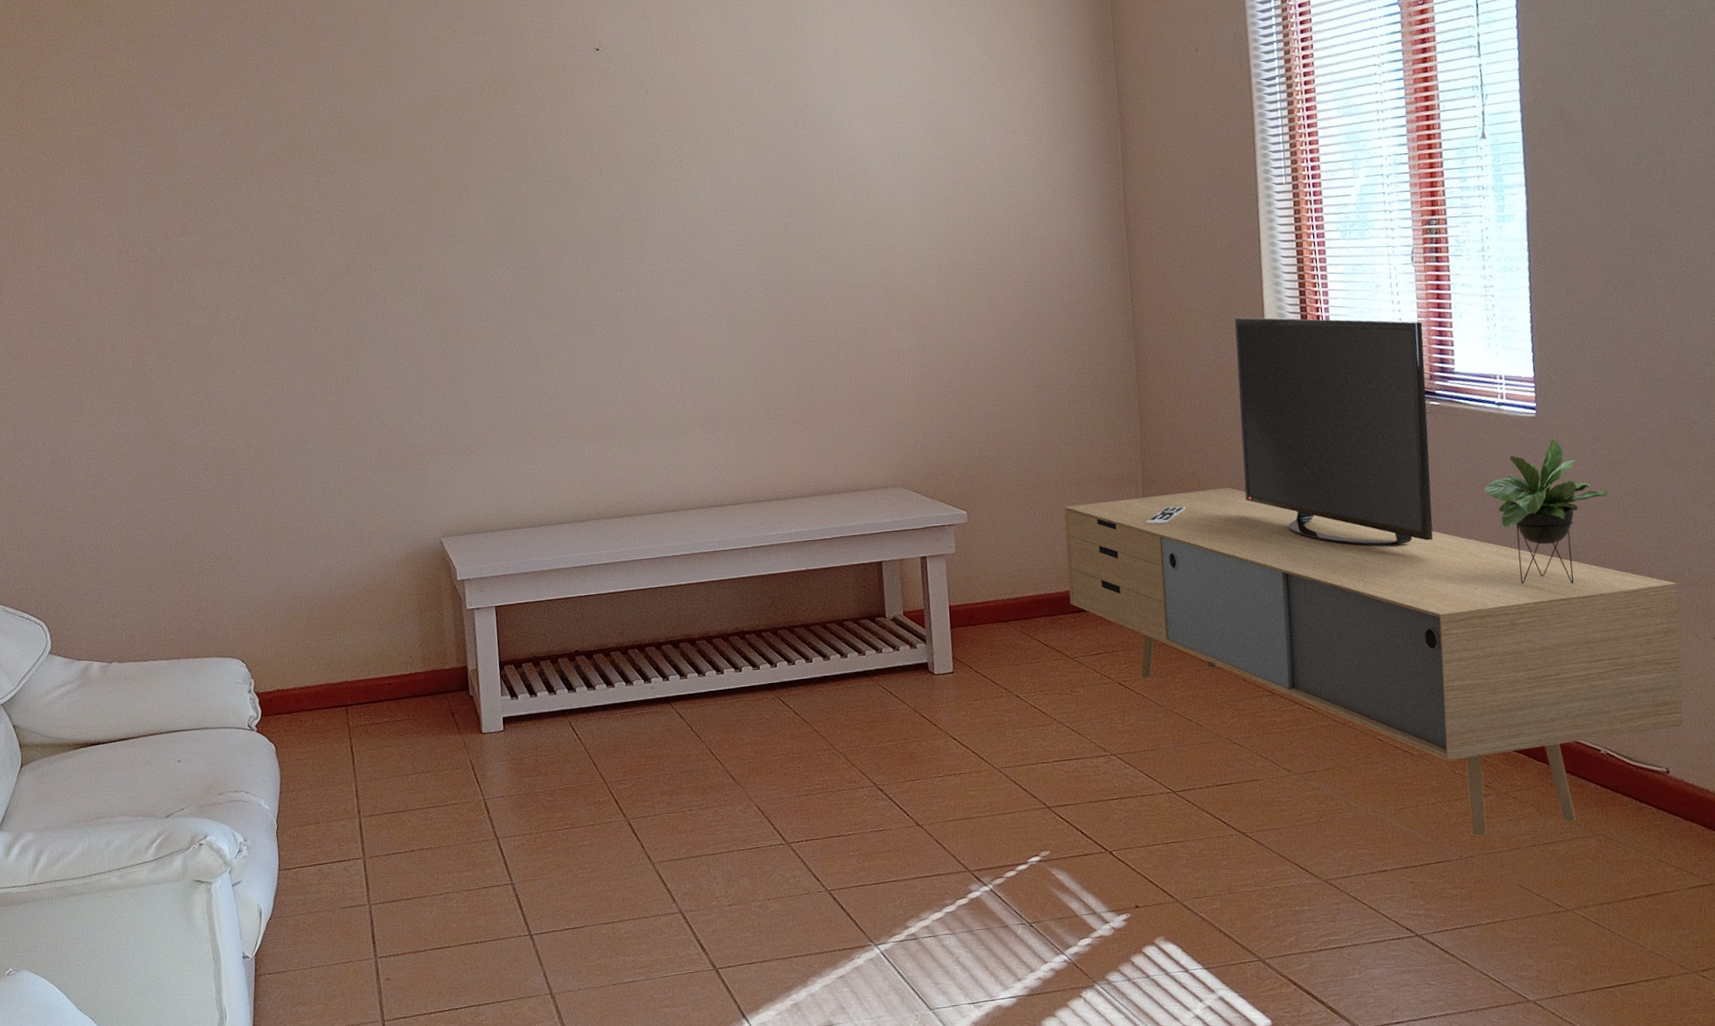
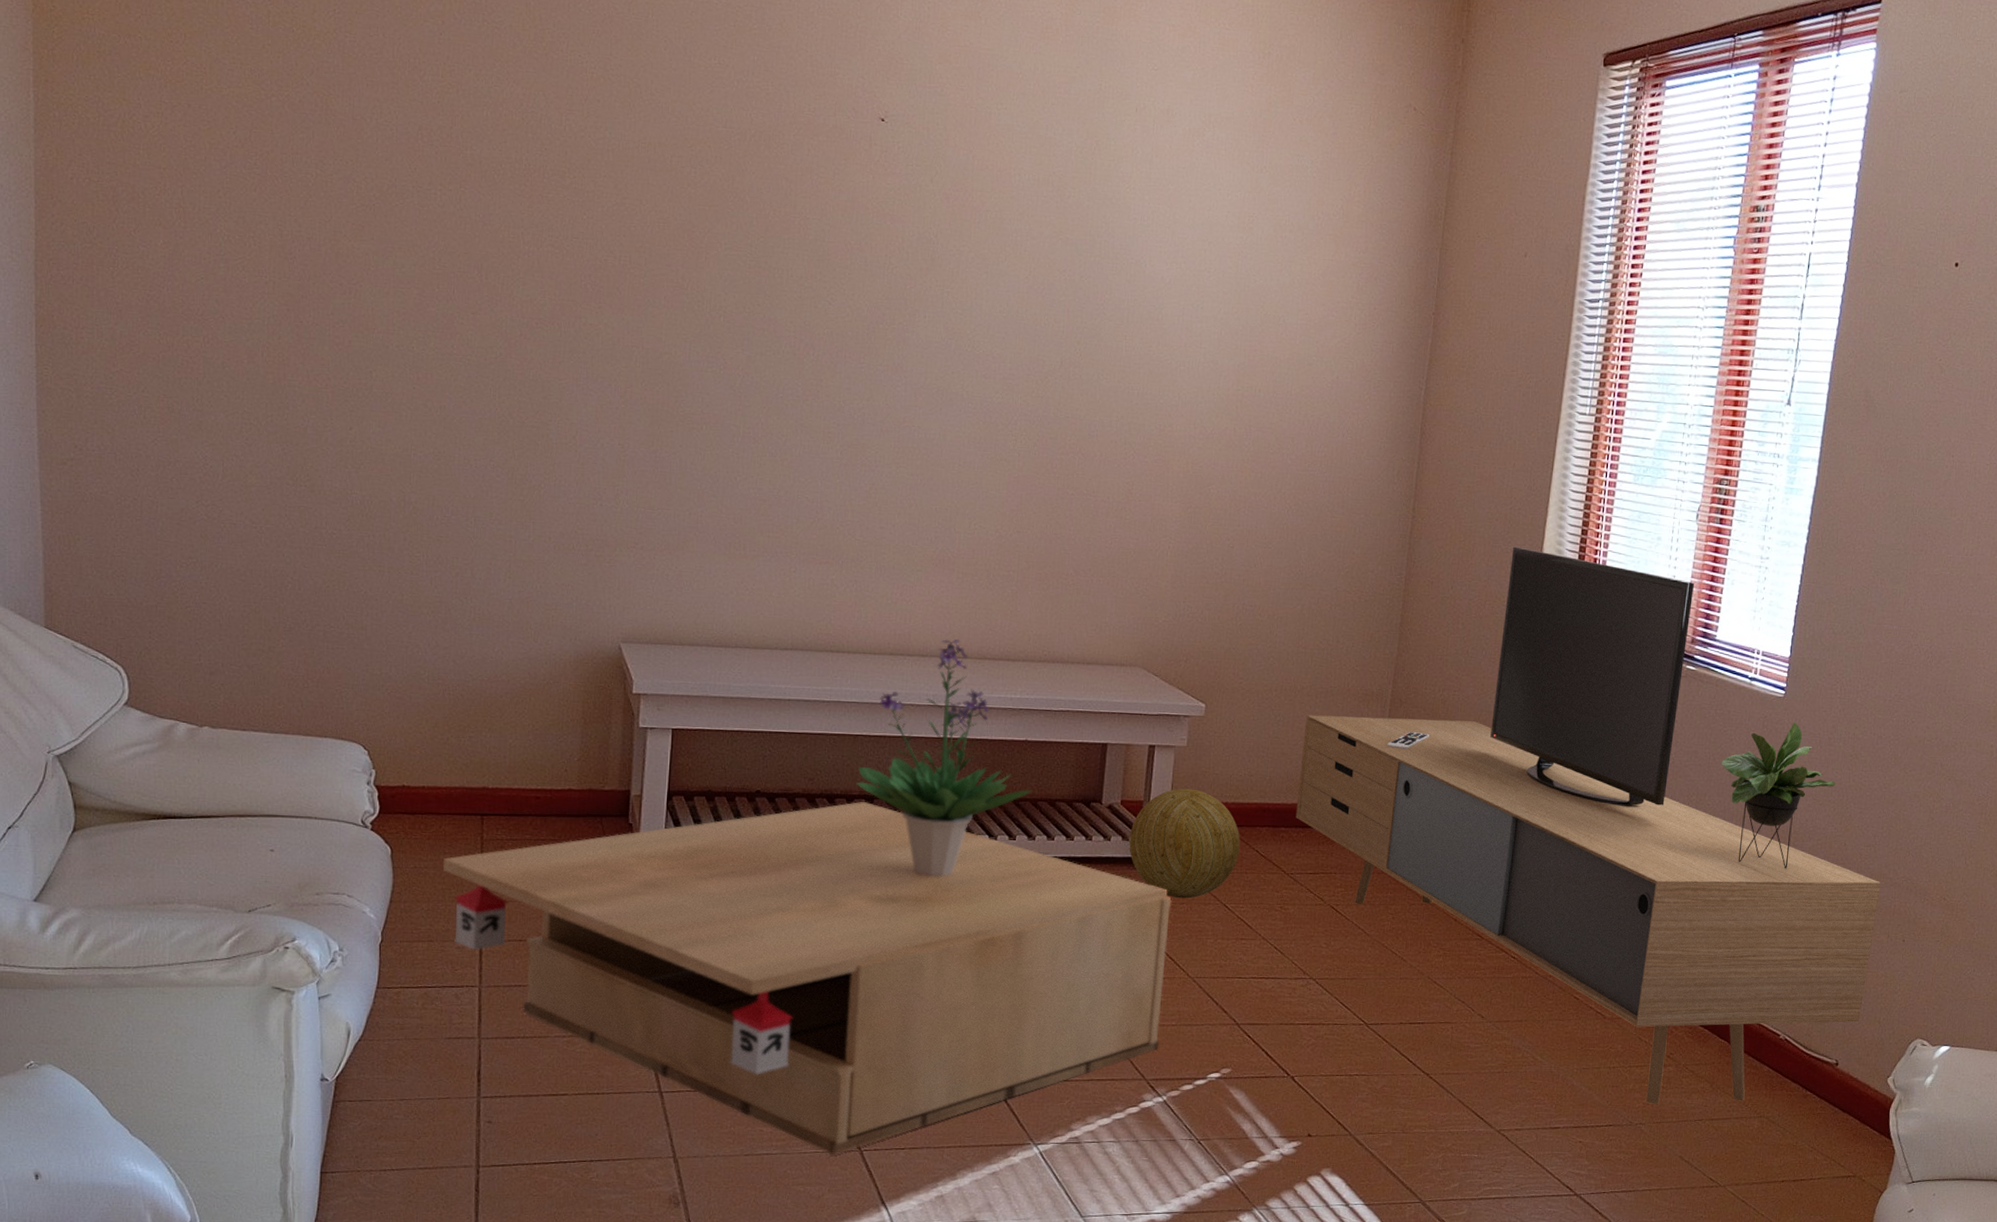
coffee table: none [319,646,976,976] -> present [443,801,1172,1155]
potted plant: none [661,487,821,707] -> present [856,638,1033,877]
decorative ball: none [916,591,1023,696] -> present [1129,788,1240,899]

